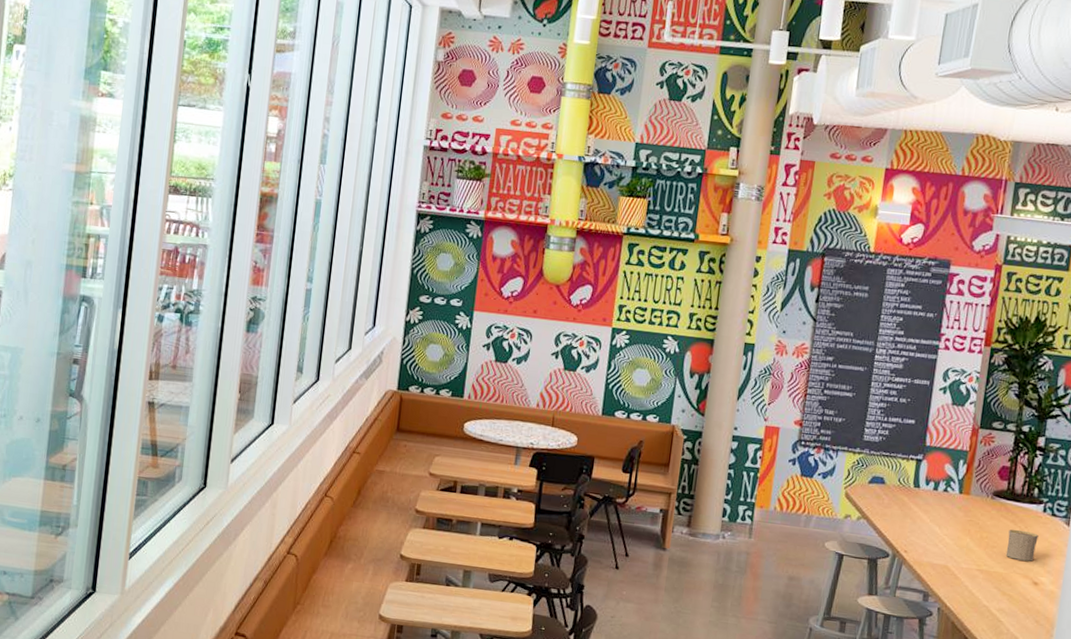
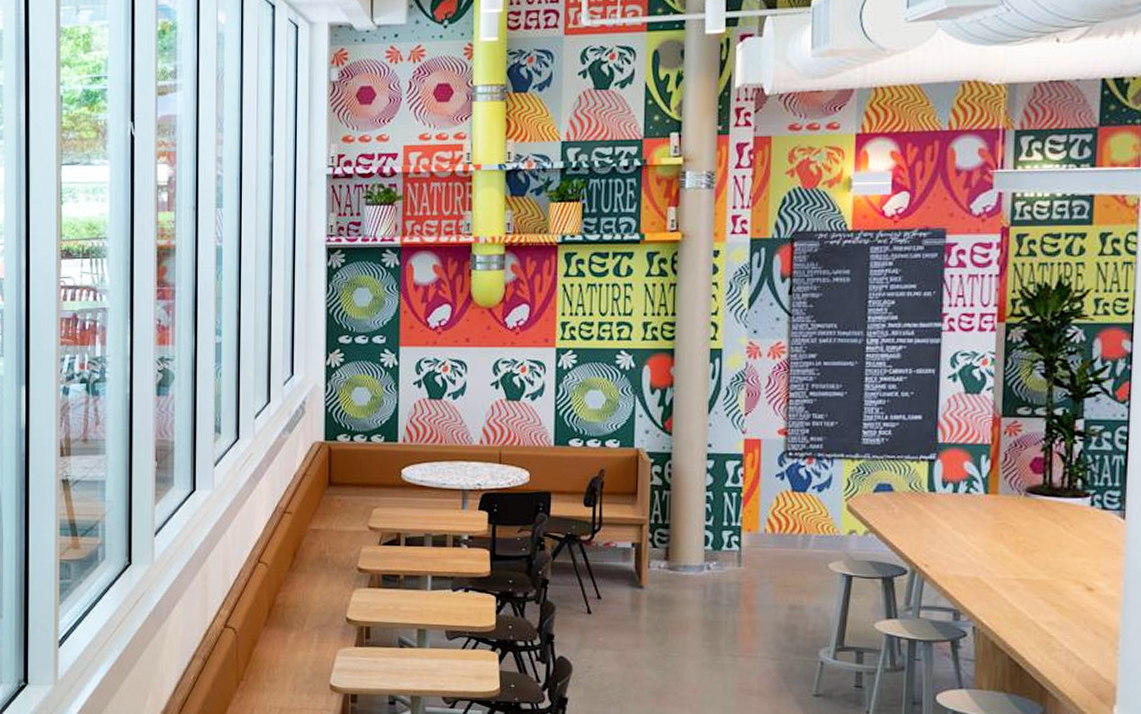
cup: present [1005,529,1039,562] -> none [1049,529,1088,564]

